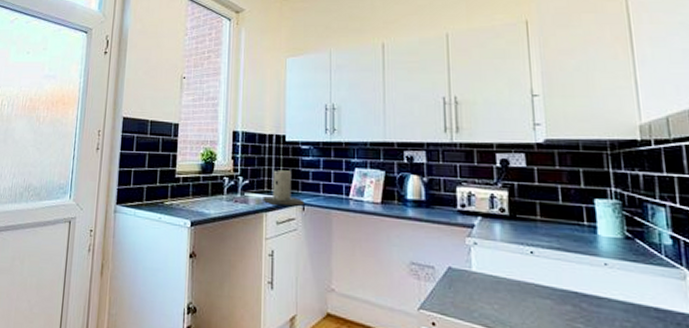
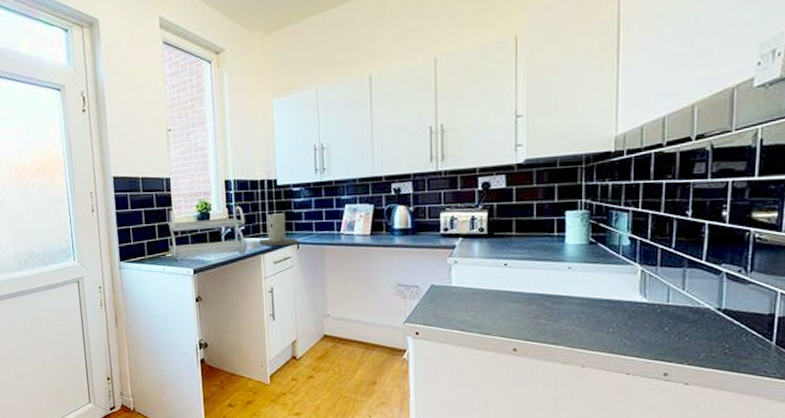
dish rack: none [168,156,251,211] -> present [168,206,246,261]

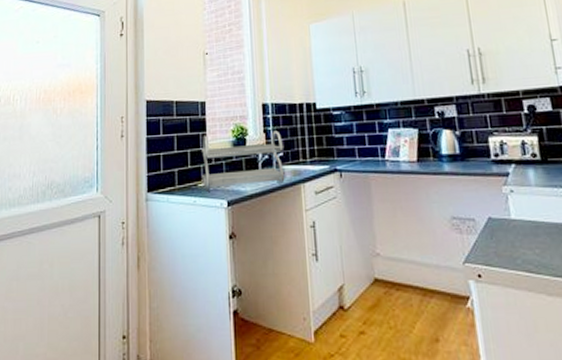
paper towel roll: present [259,213,299,247] -> none [299,138,342,176]

